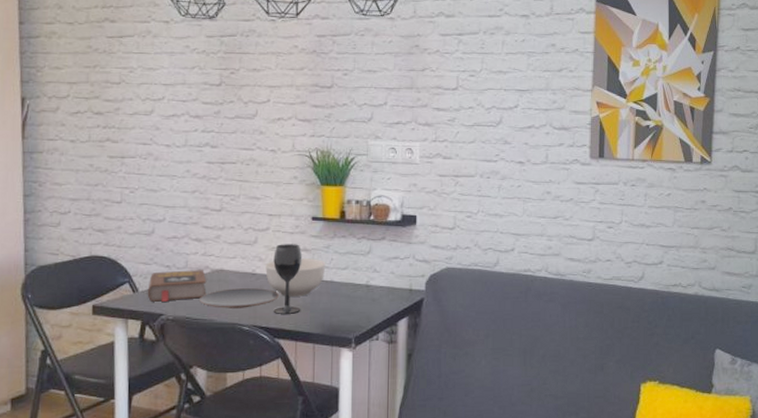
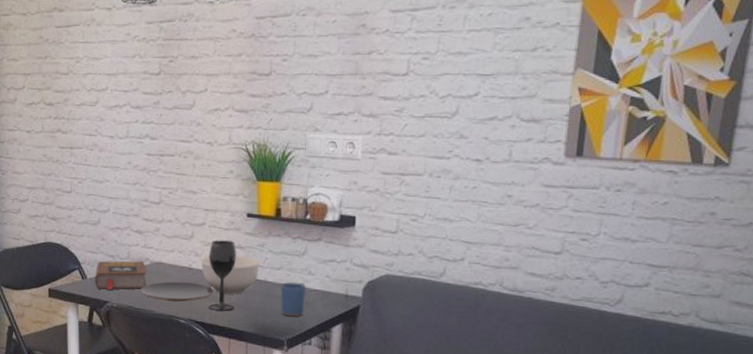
mug: none [347,280,371,314] -> present [280,282,306,317]

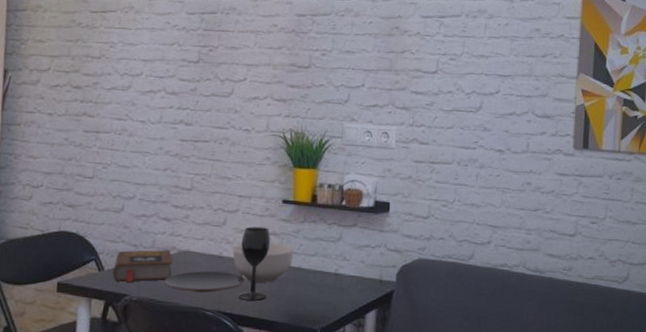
mug: present [280,282,306,317] -> none [314,268,340,304]

